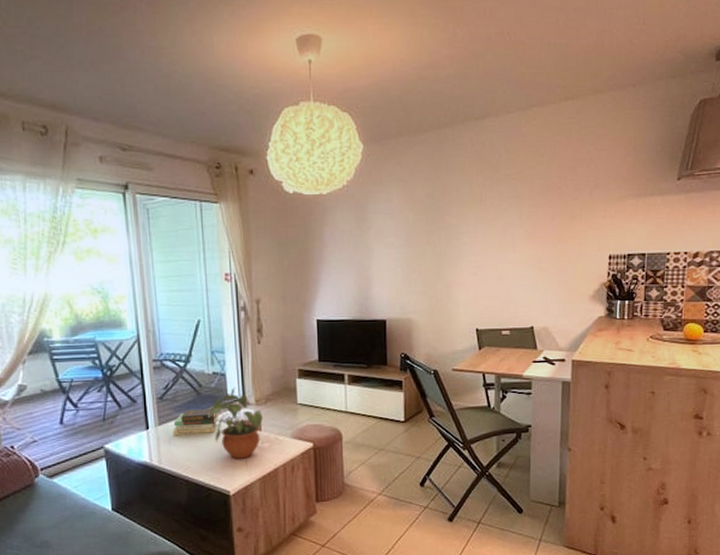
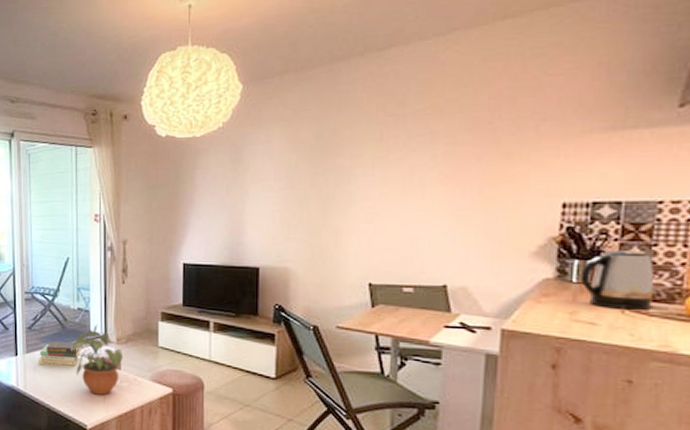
kettle: none [622,291,666,338] -> present [580,249,655,310]

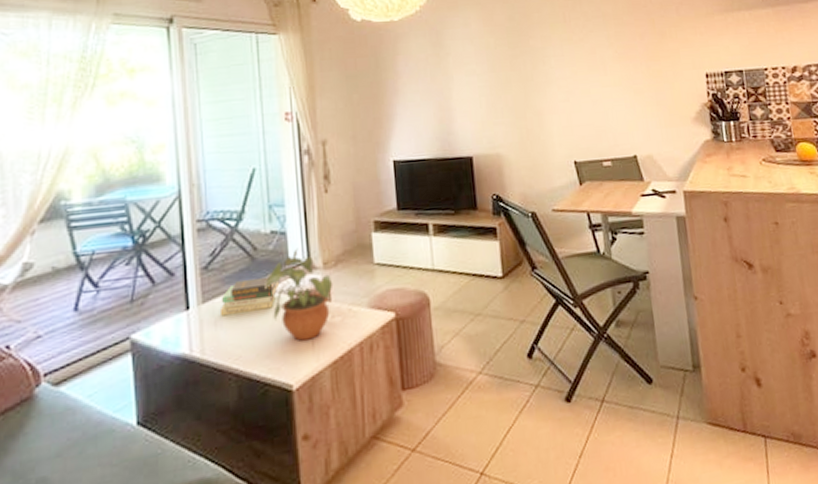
kettle: present [580,249,655,310] -> none [728,109,778,161]

